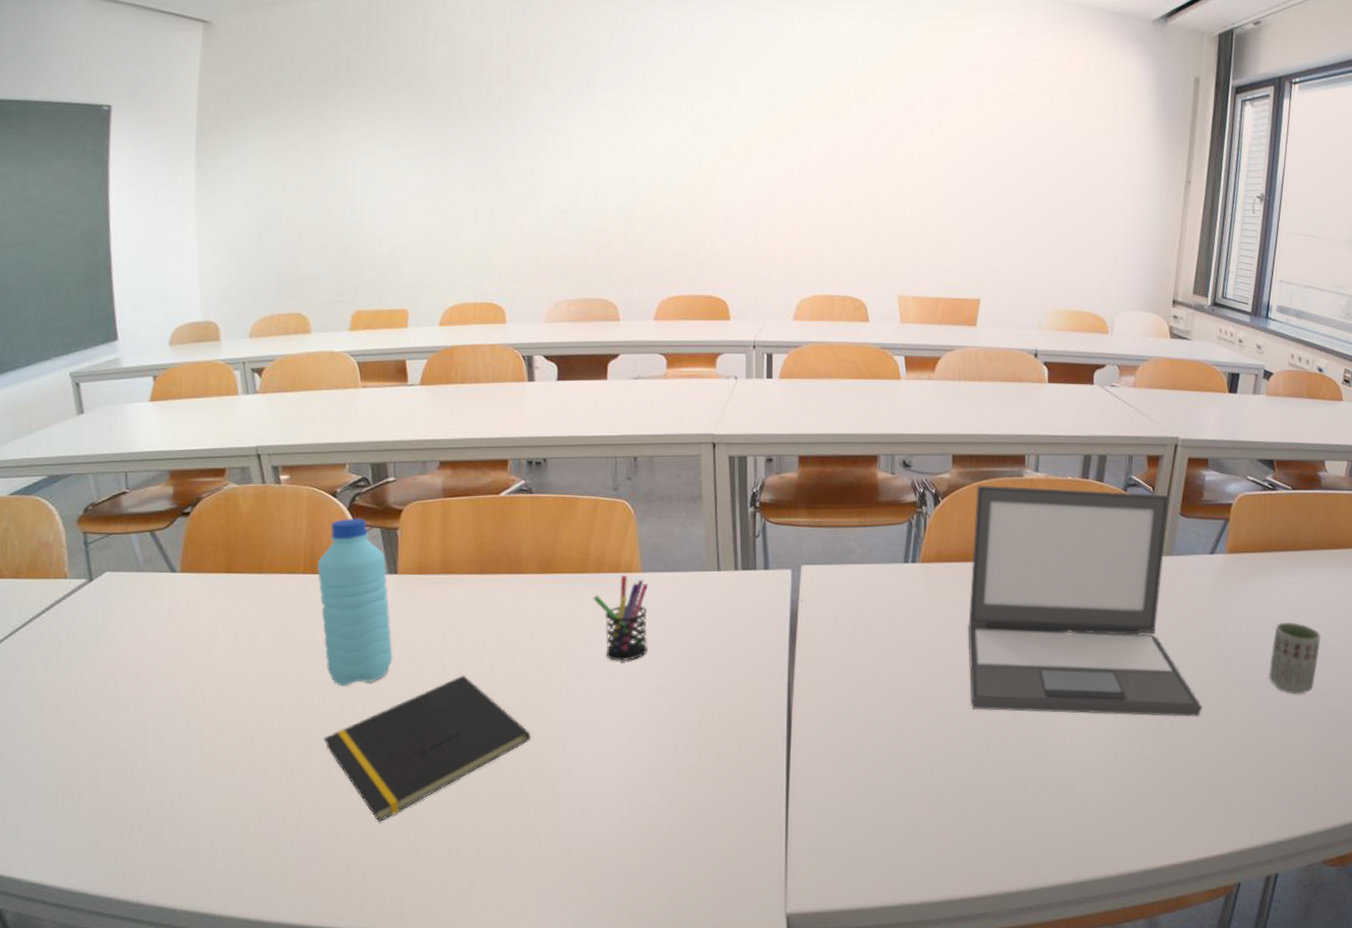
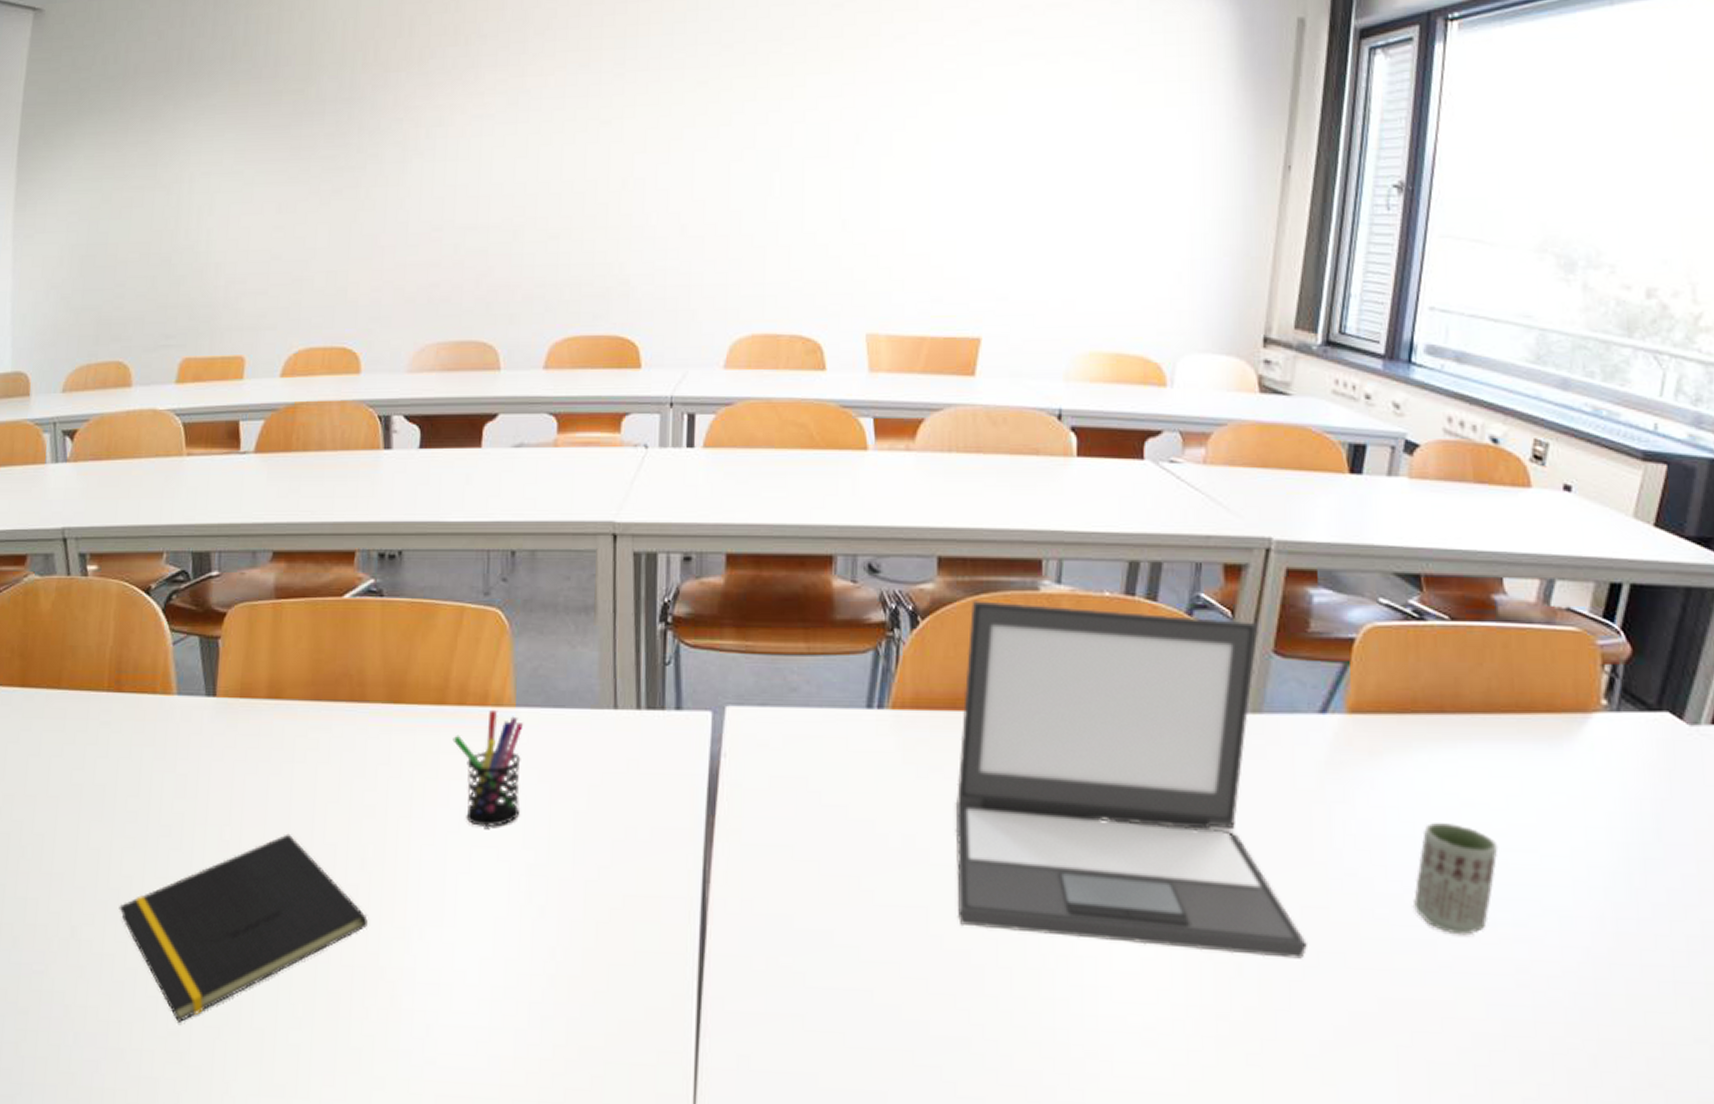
water bottle: present [317,518,393,687] -> none [123,621,206,840]

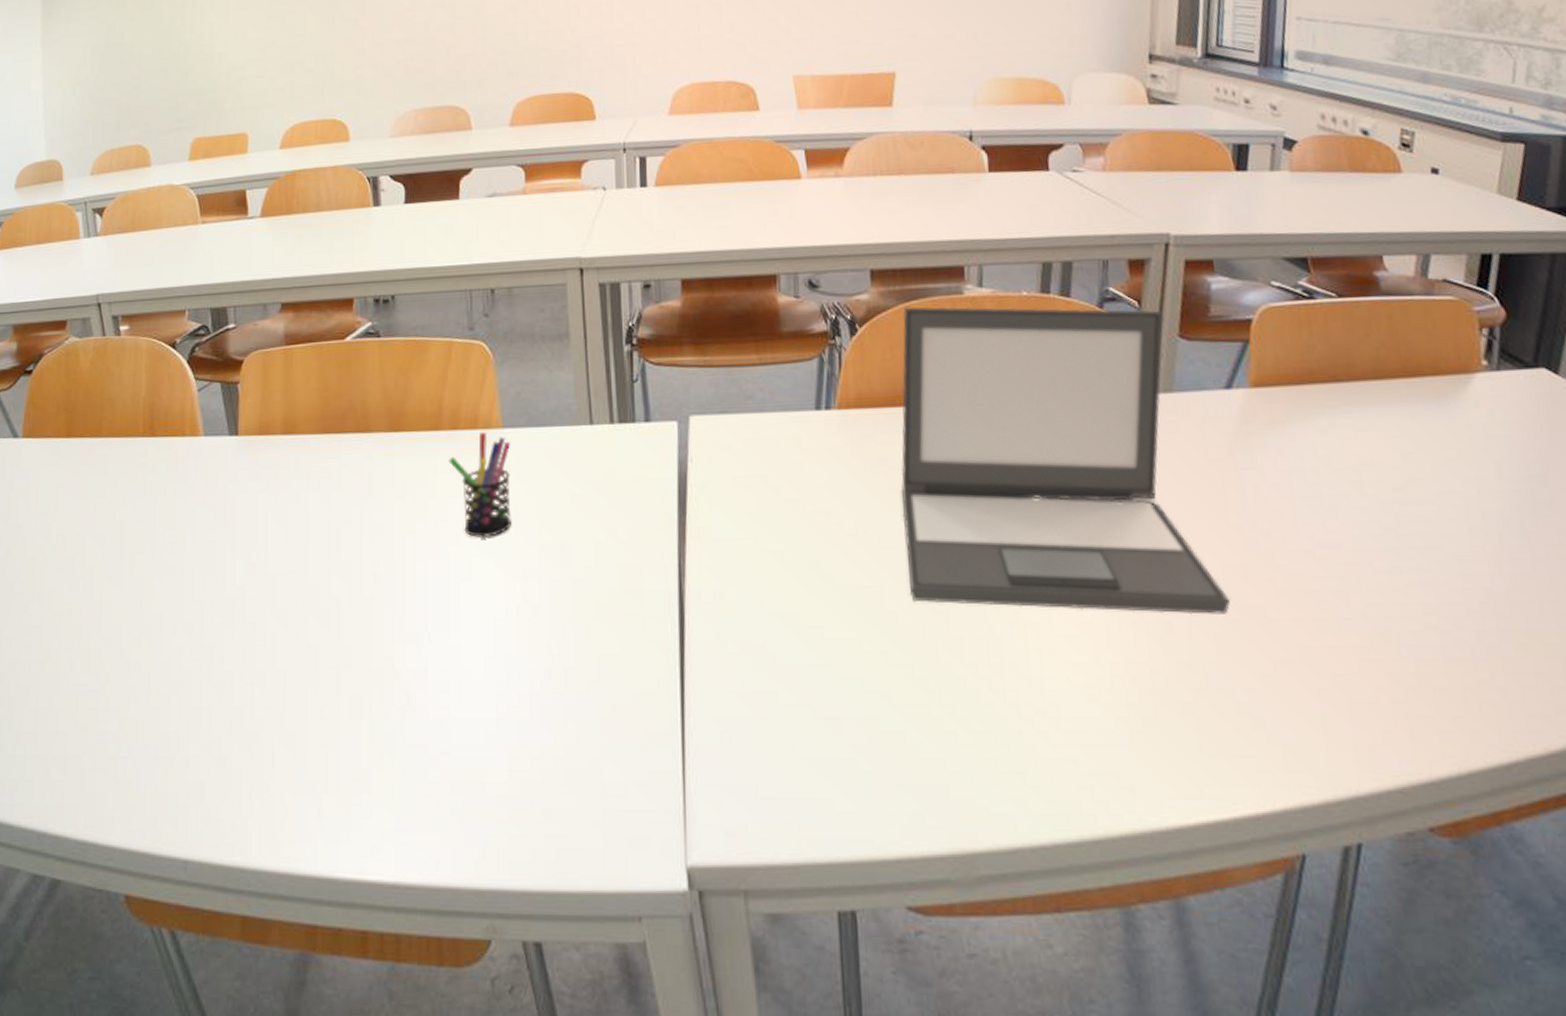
notepad: present [119,833,368,1022] -> none [162,554,382,730]
cup: present [1412,821,1499,936] -> none [1323,481,1399,584]

